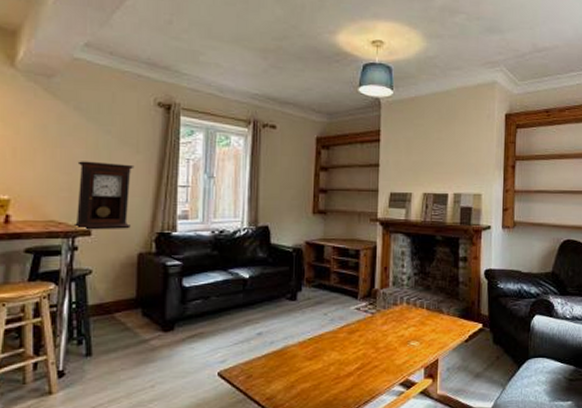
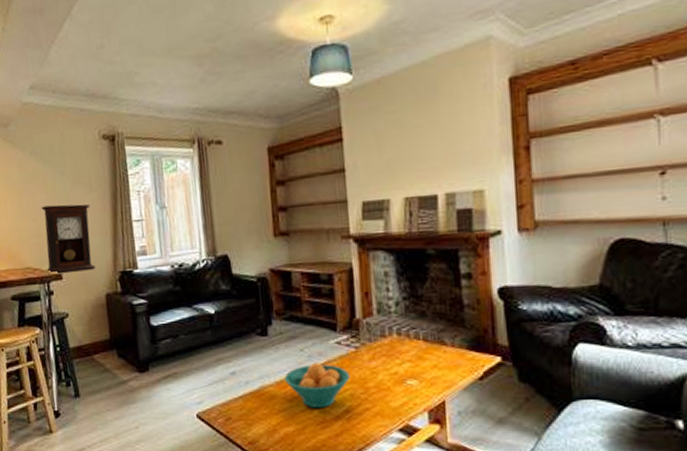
fruit bowl: none [307,326,365,365] -> present [284,363,351,408]

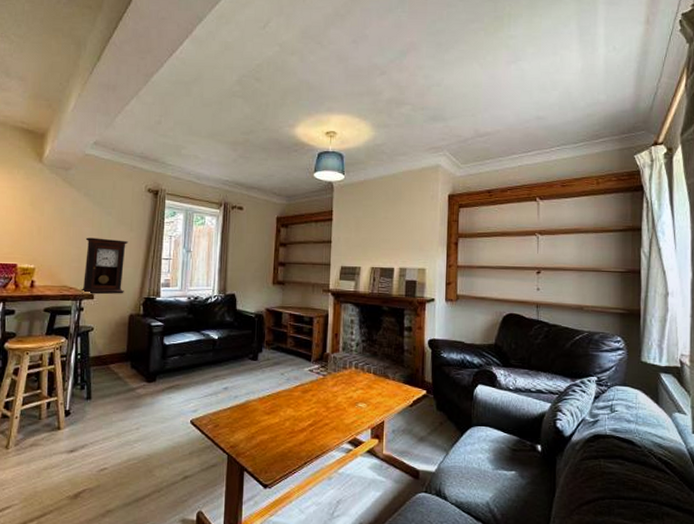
fruit bowl: present [284,363,351,408] -> none [266,385,317,421]

